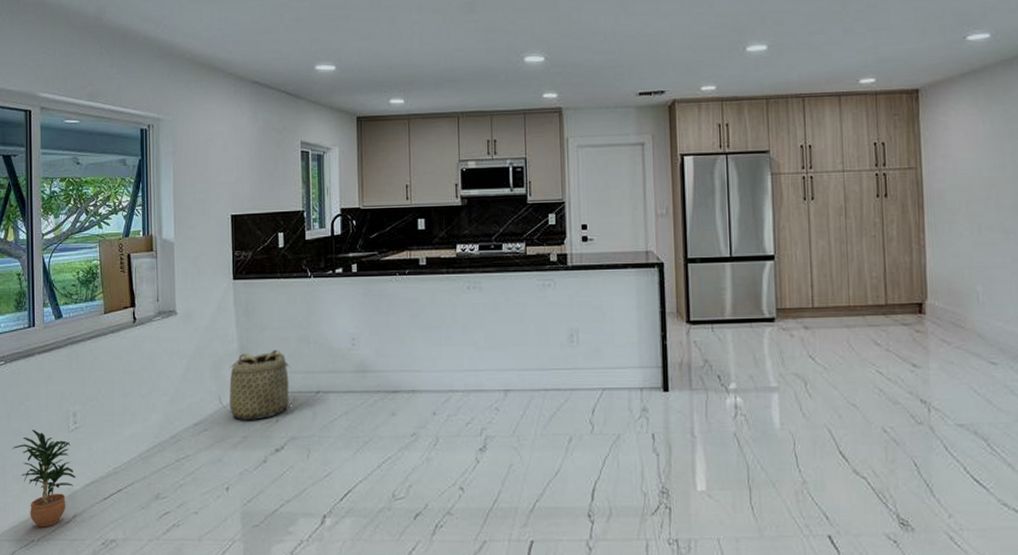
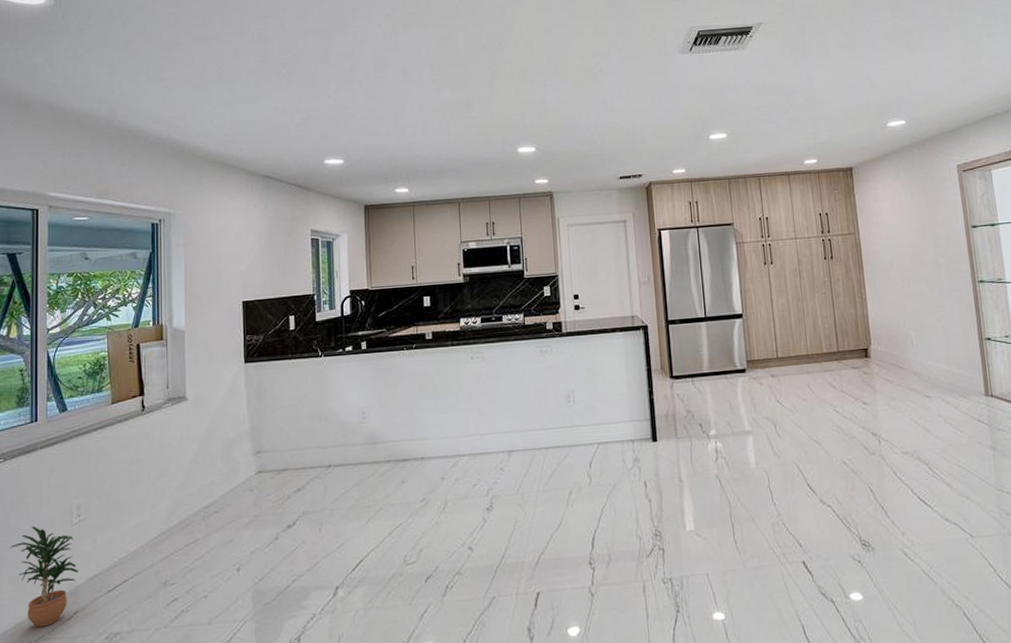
basket: present [218,350,296,420] -> none [229,428,307,499]

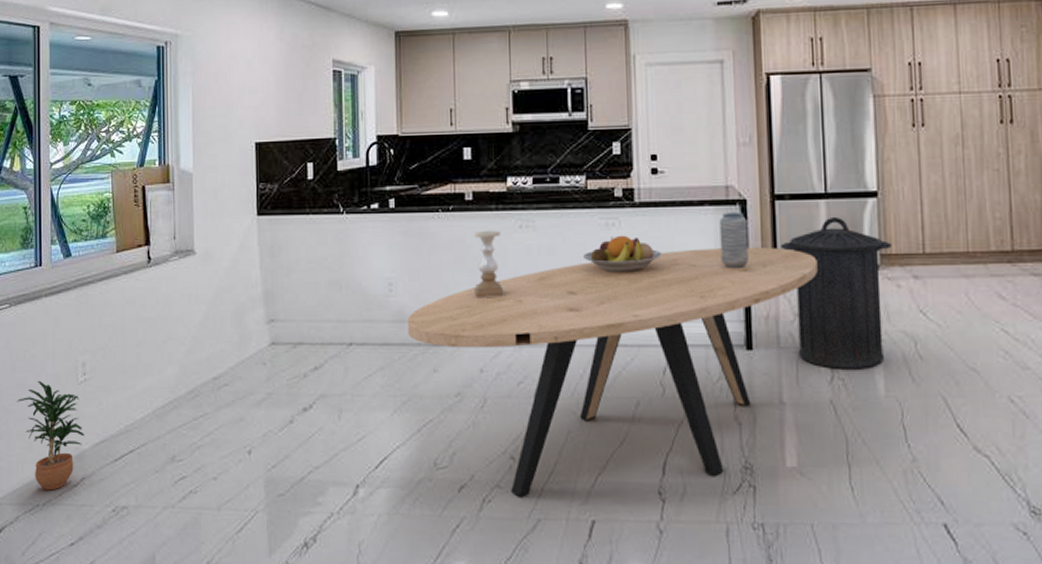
dining table: none [379,361,703,580] -> present [407,246,818,497]
candle holder: none [434,362,461,419] -> present [474,230,506,298]
fruit bowl: none [523,359,586,390] -> present [582,235,662,273]
vase: none [628,336,651,380] -> present [719,212,749,269]
trash can: none [674,334,755,451] -> present [780,216,893,369]

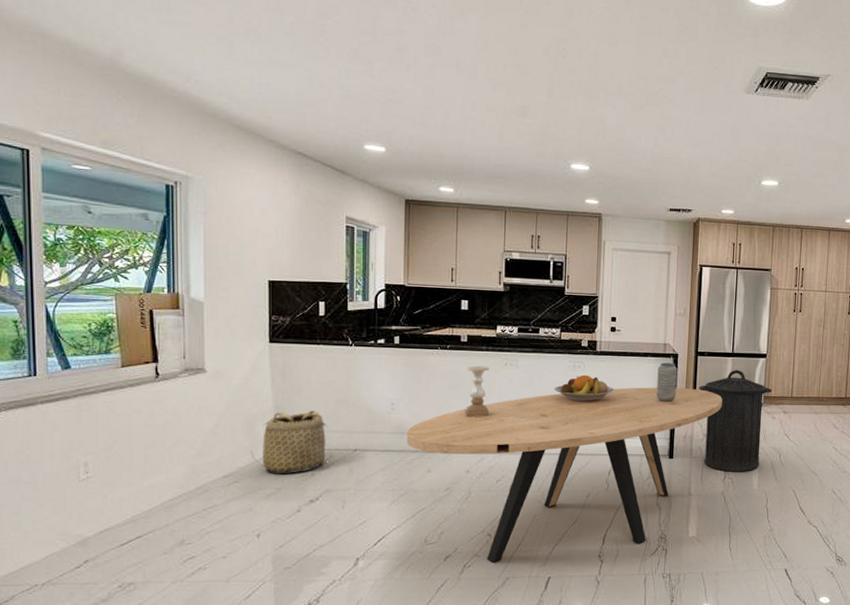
potted plant: present [16,381,85,491] -> none [9,479,88,572]
basket: none [240,295,326,374] -> present [251,410,332,473]

